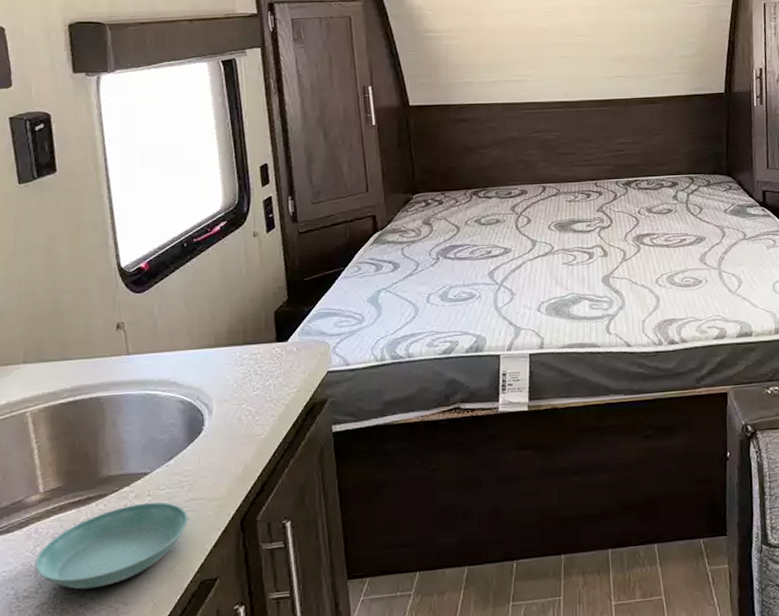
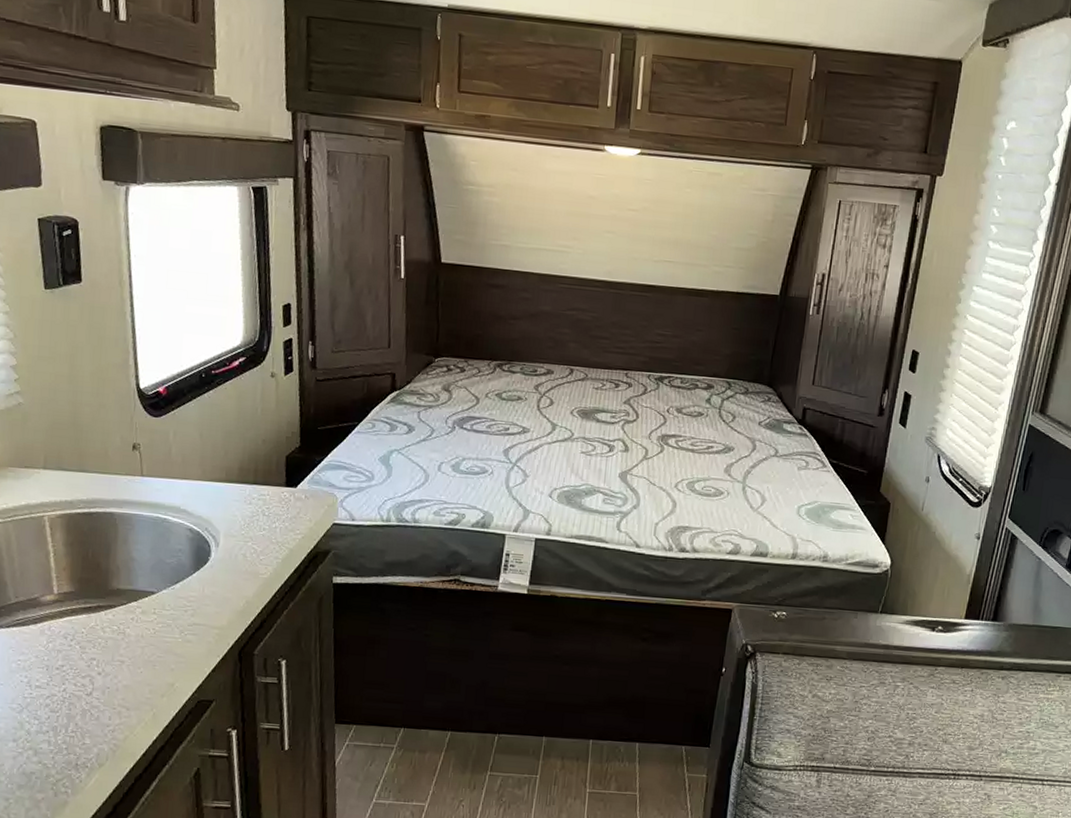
saucer: present [35,502,189,590] -> none [47,619,190,690]

